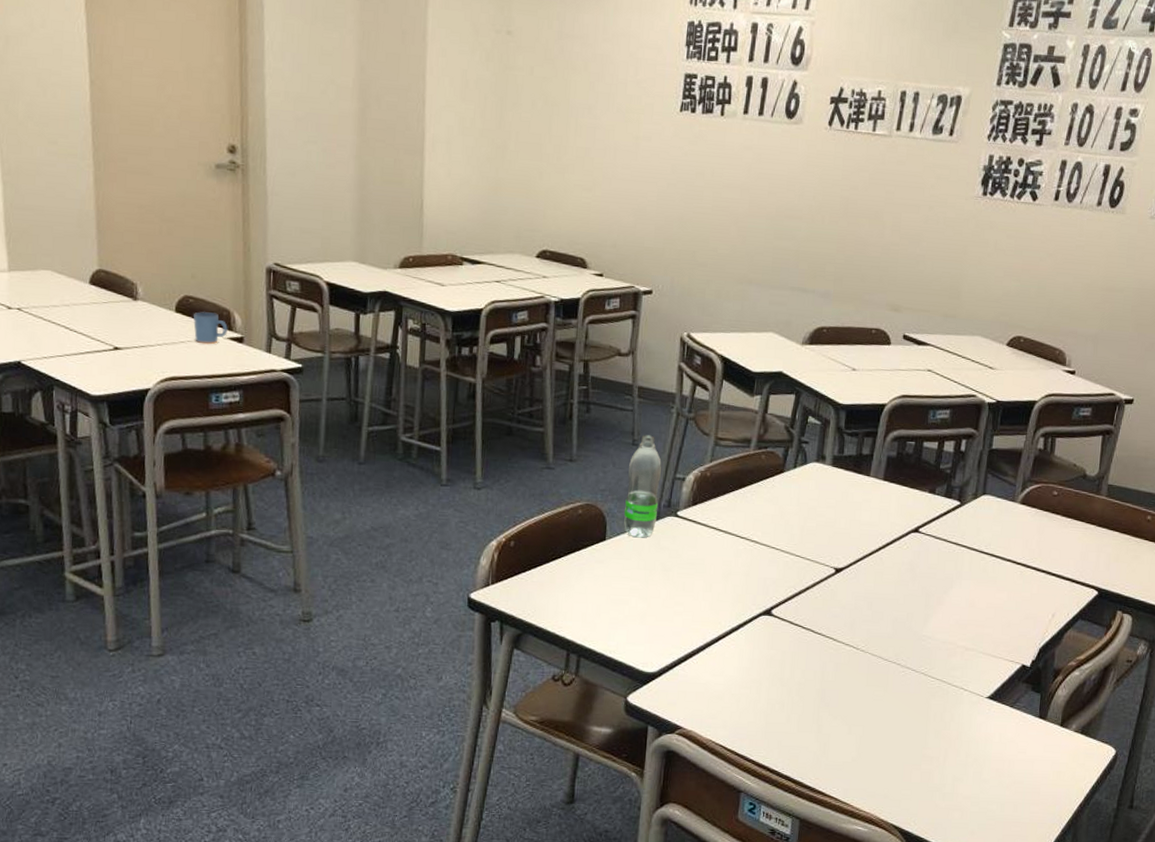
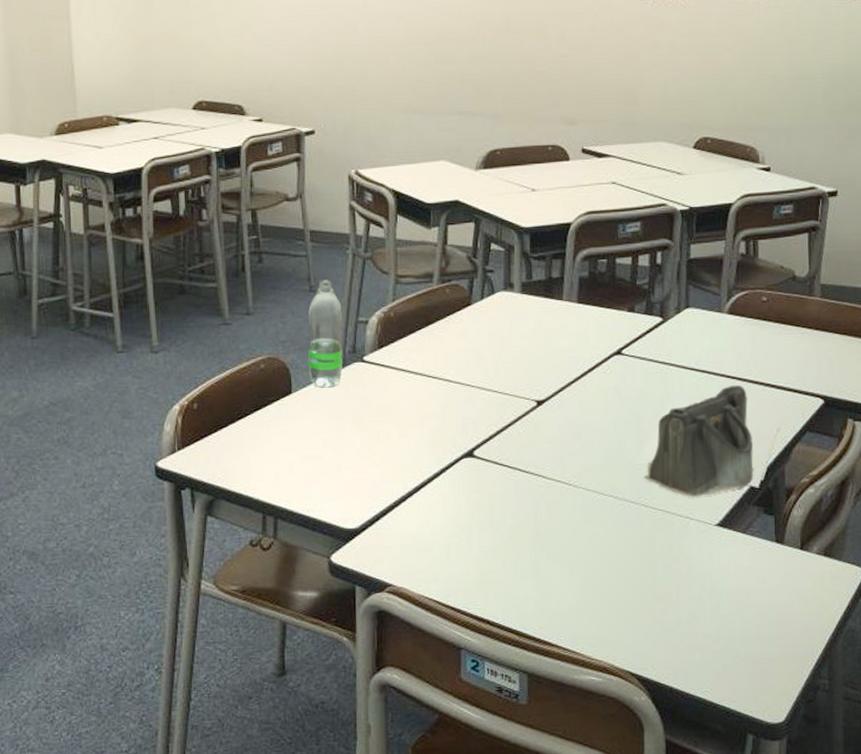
saddlebag: none [926,570,1029,671] -> present [644,385,755,498]

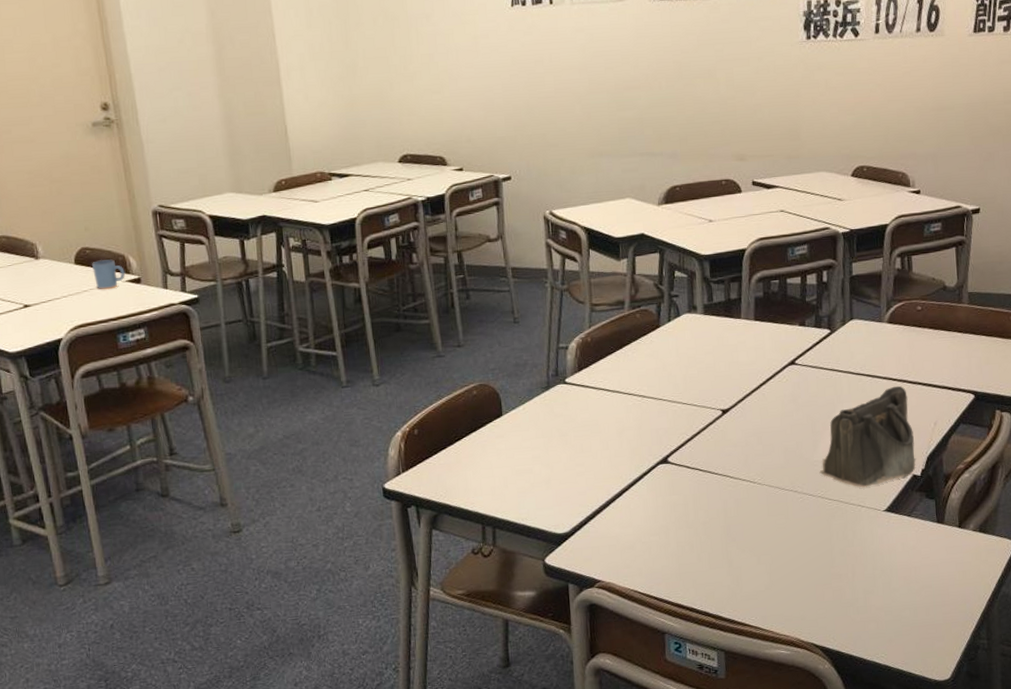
bottle: present [307,279,343,388] -> none [513,311,547,409]

